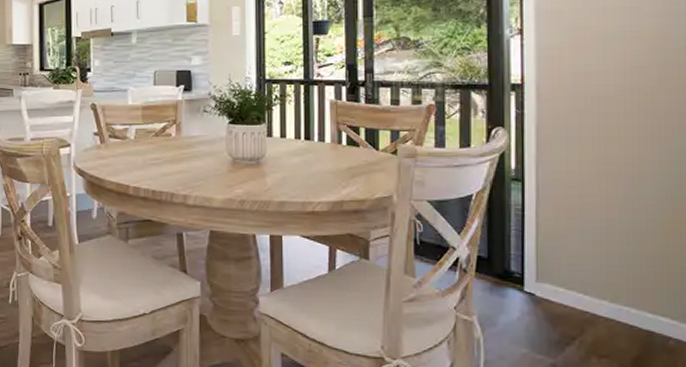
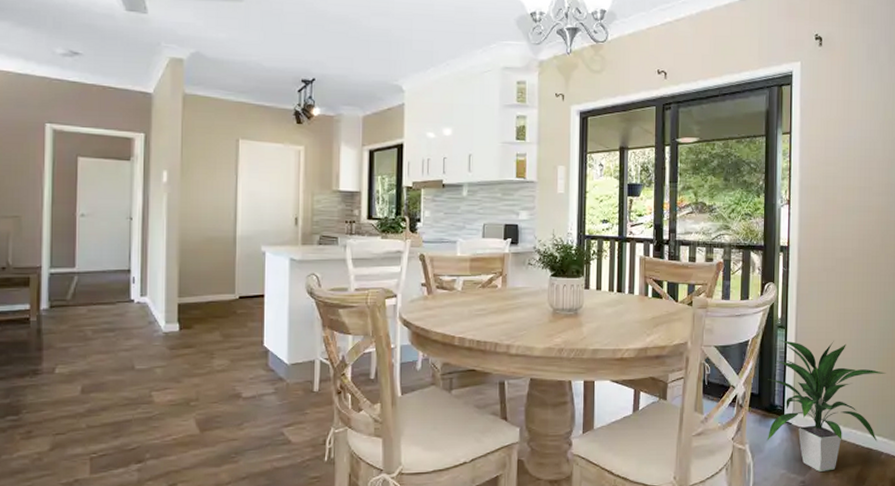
indoor plant: none [501,195,673,355] -> present [767,340,886,472]

